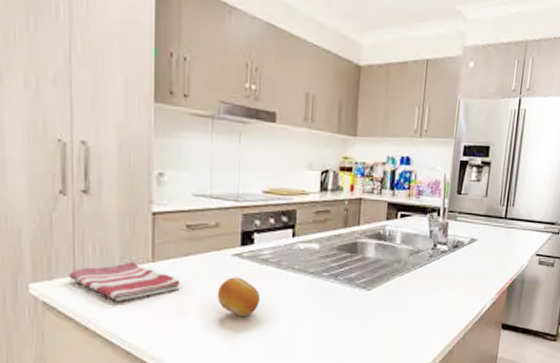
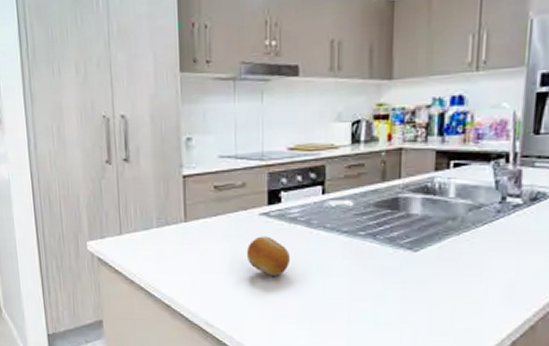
dish towel: present [68,261,181,301] -> none [116,221,211,258]

